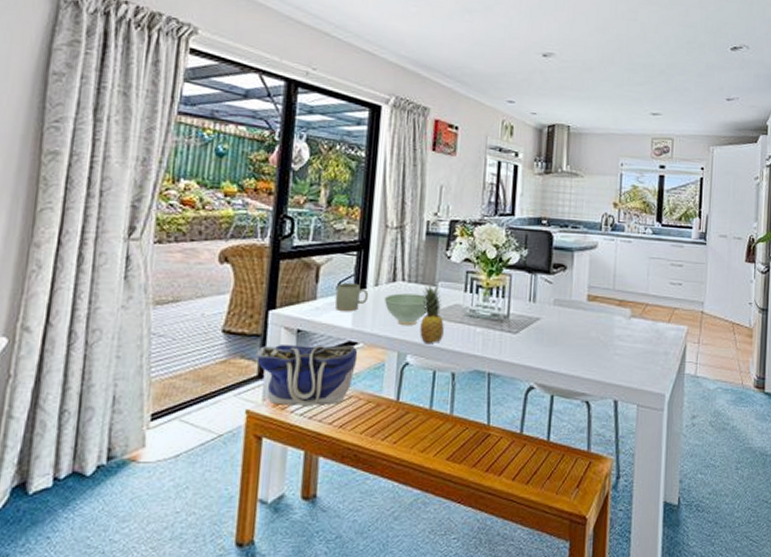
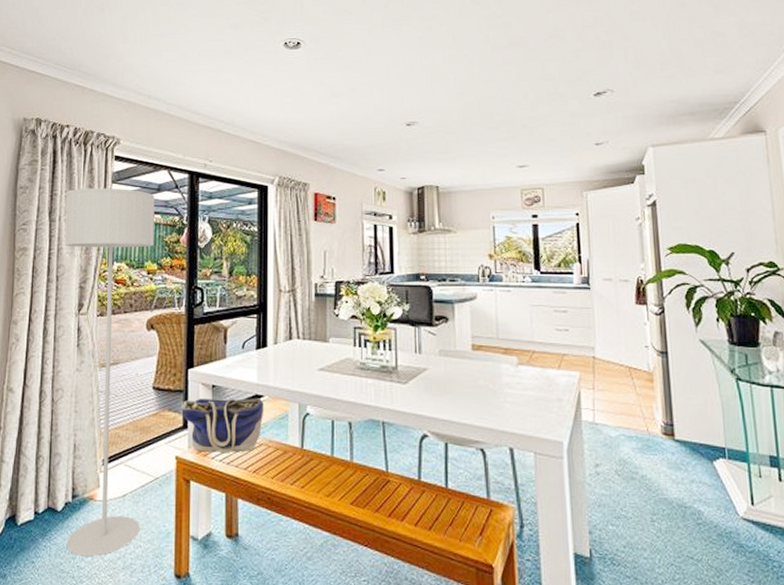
floor lamp: none [96,83,240,527] -> present [64,188,155,556]
mug: present [334,282,369,311] -> none [241,342,270,367]
bowl: present [384,293,428,325] -> none [283,350,322,378]
fruit: present [420,286,444,343] -> none [316,342,338,395]

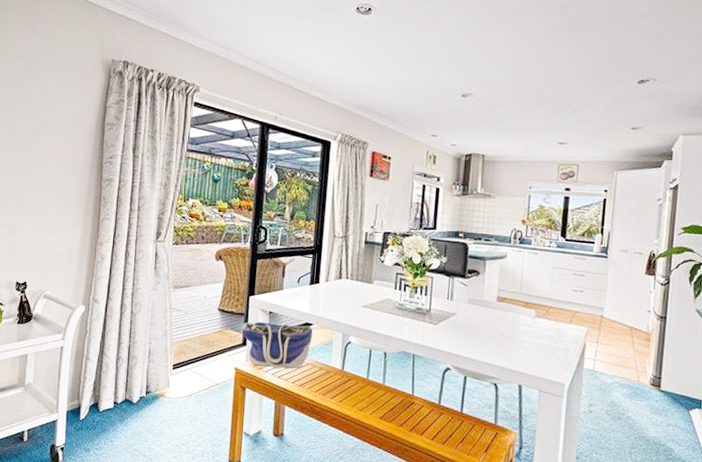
floor lamp: present [64,188,155,556] -> none [140,129,229,441]

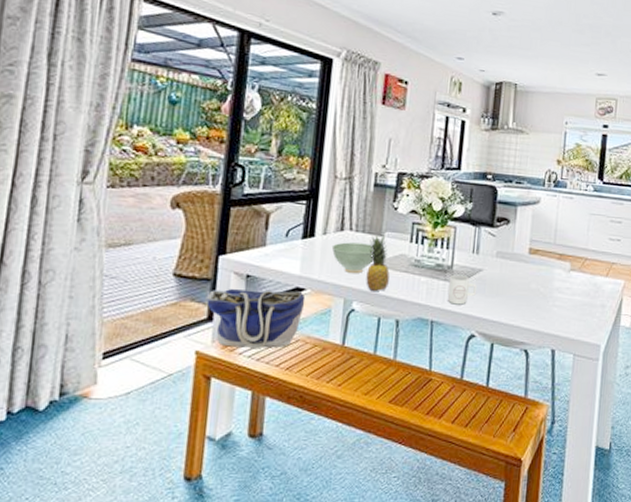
bowl: none [332,288,366,313] -> present [331,242,375,273]
fruit: none [359,283,378,328] -> present [366,235,390,291]
mug: none [426,317,452,343] -> present [447,274,477,305]

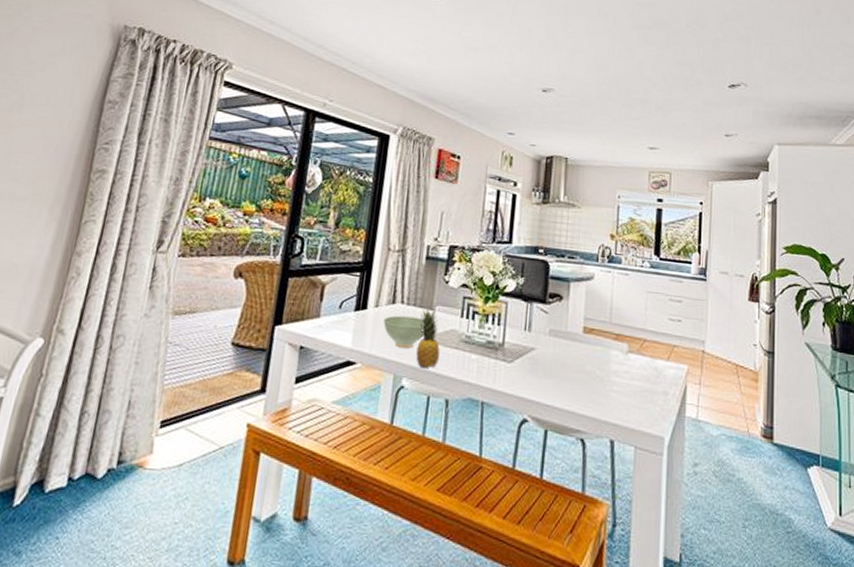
tote bag: present [206,289,306,349] -> none [260,360,356,425]
mug: present [447,274,477,305] -> none [498,352,530,386]

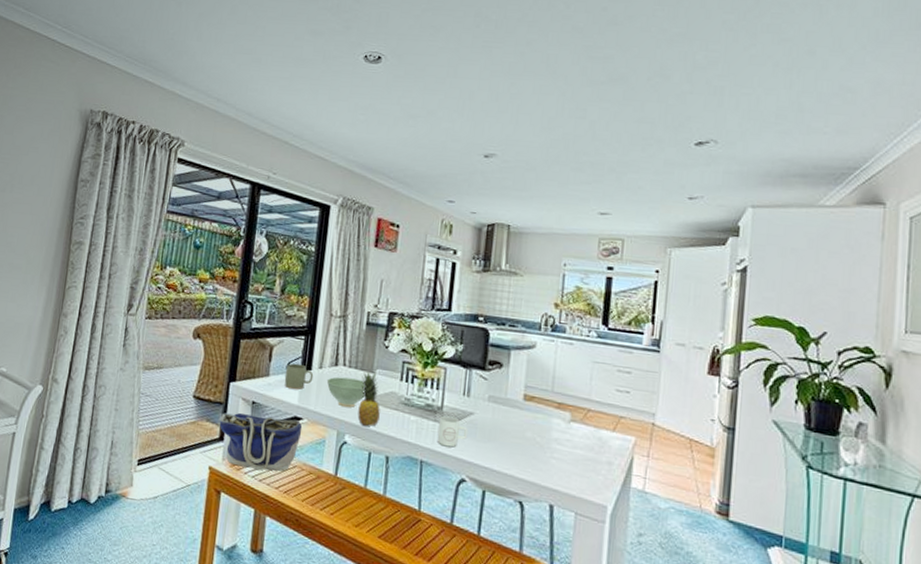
tote bag: none [260,360,356,425] -> present [218,413,303,471]
mug: none [336,302,369,331] -> present [284,363,314,390]
mug: none [498,352,530,386] -> present [437,415,468,448]

